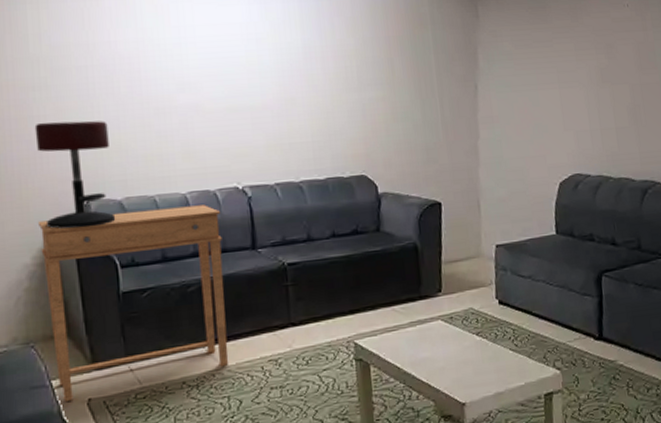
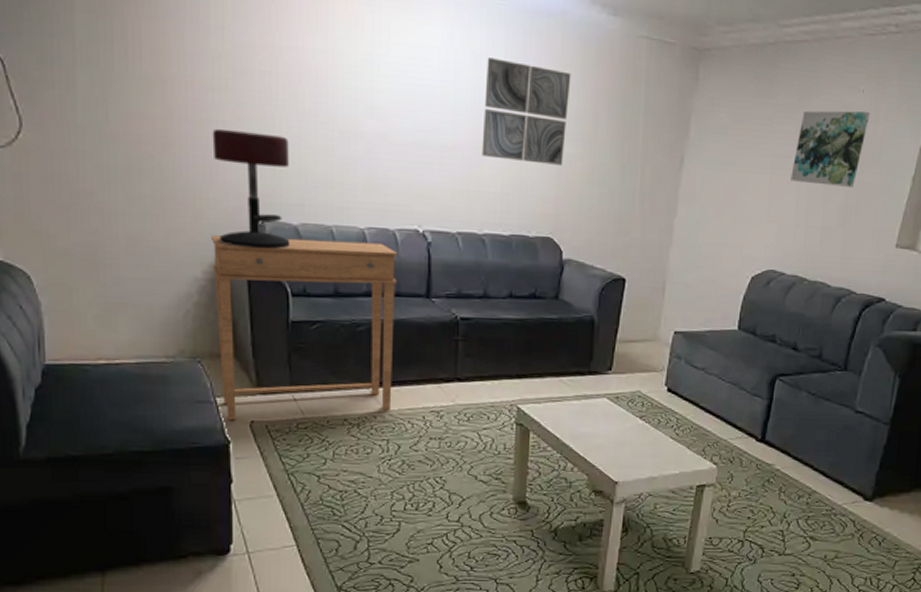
wall art: none [285,24,367,112] -> present [481,58,571,165]
wall art: none [577,21,639,92] -> present [790,110,870,187]

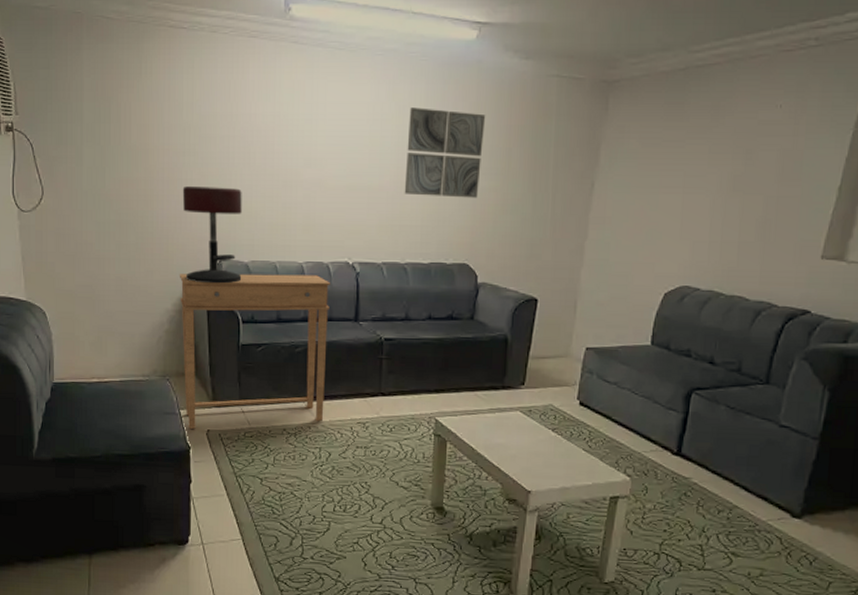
wall art: present [790,110,870,187] -> none [704,125,789,201]

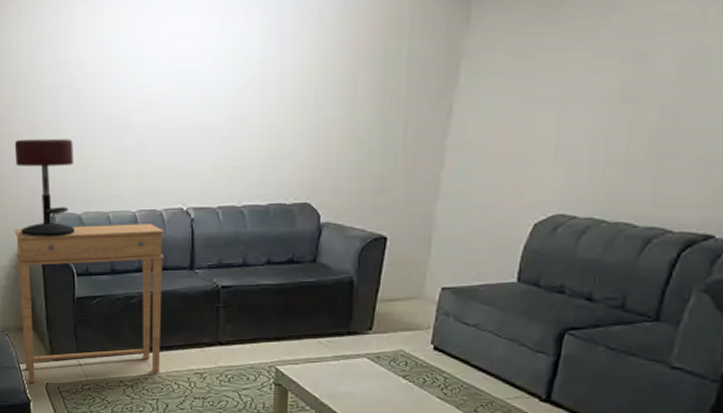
wall art: present [404,108,486,198] -> none [240,36,329,133]

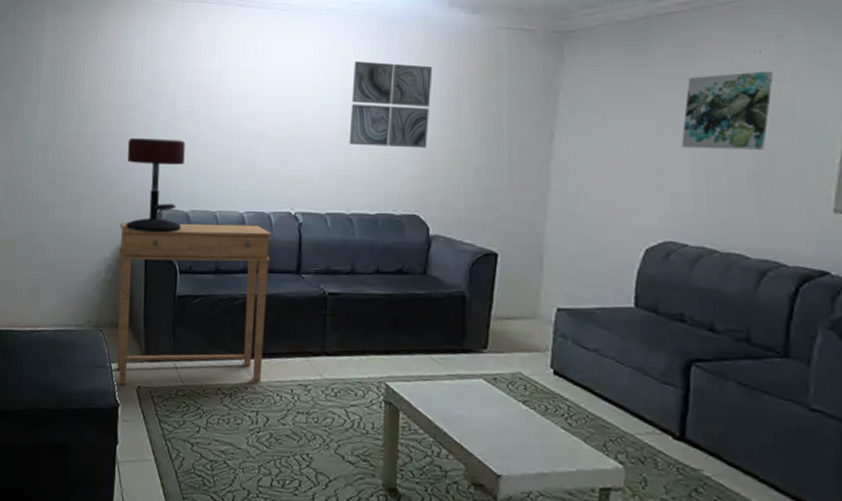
wall art: none [240,36,329,133] -> present [349,61,433,148]
wall art: none [584,19,694,114] -> present [681,71,773,150]

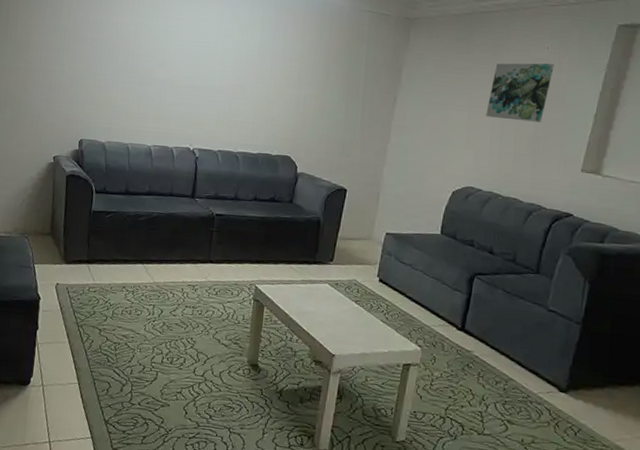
side table: present [117,222,271,384] -> none [39,148,173,282]
bar stool: present [126,137,186,233] -> none [51,76,105,159]
wall art: present [349,61,433,148] -> none [240,27,310,103]

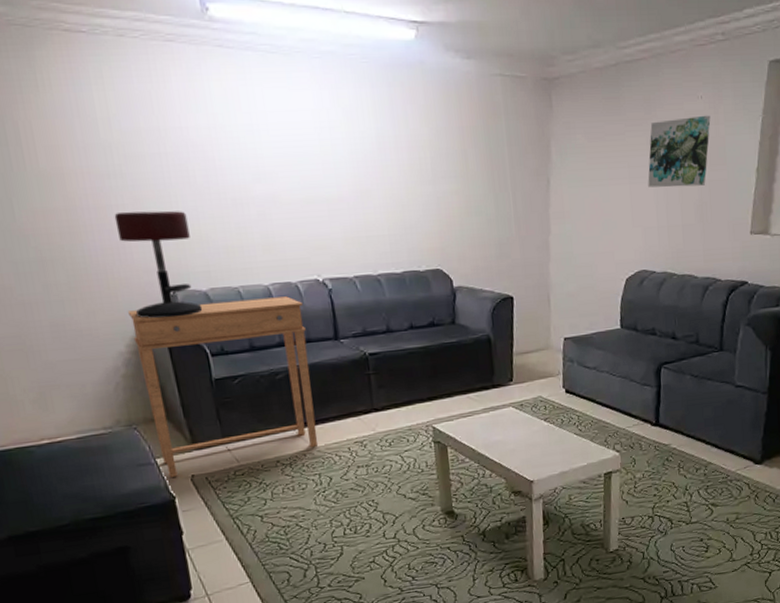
side table: none [39,148,173,282] -> present [127,296,318,477]
bar stool: none [51,76,105,159] -> present [114,210,203,319]

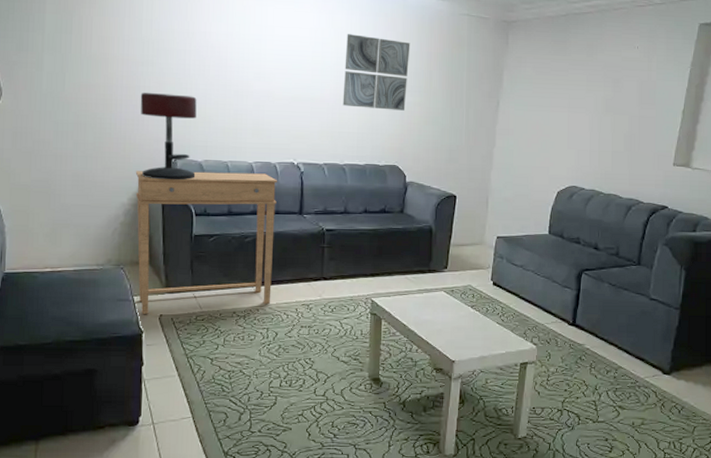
wall art: none [357,112,441,204] -> present [342,34,411,111]
wall art: present [648,115,711,188] -> none [584,62,644,120]

